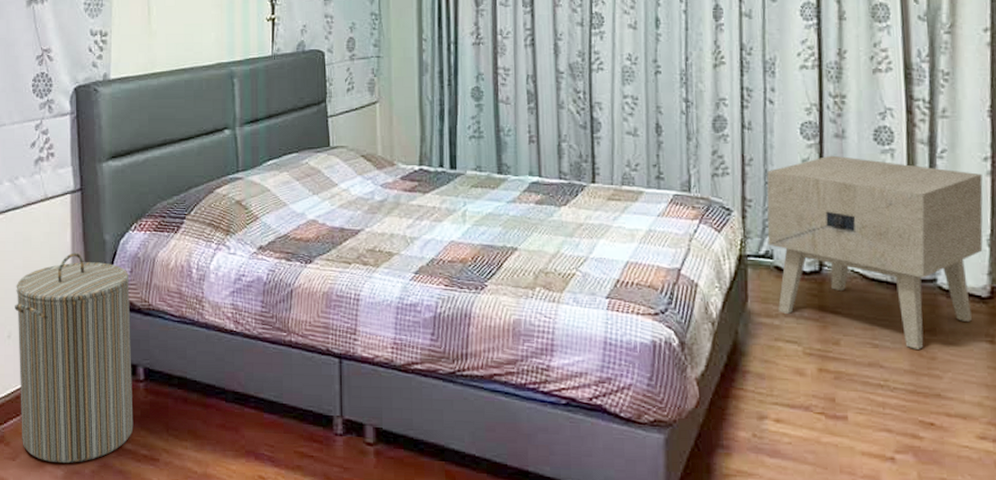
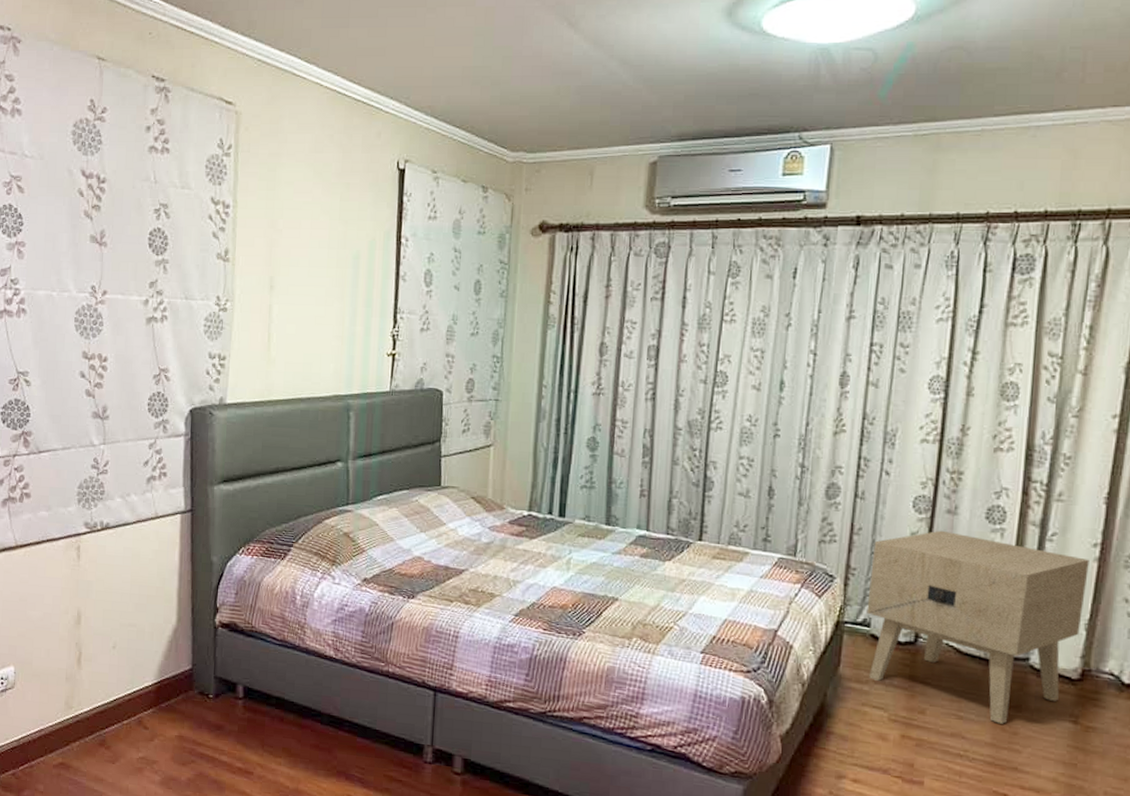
laundry hamper: present [15,252,134,464] -> none [121,571,235,770]

